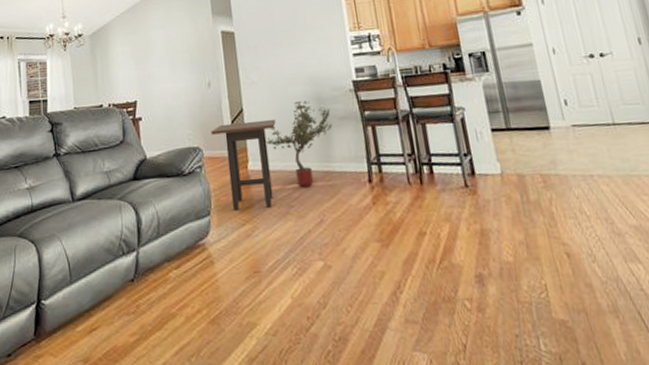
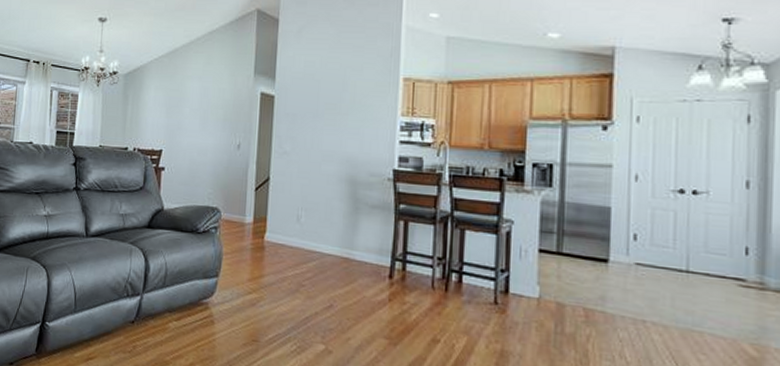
side table: present [211,119,276,210] -> none [232,189,302,282]
potted tree: present [267,100,333,188] -> none [288,180,363,270]

